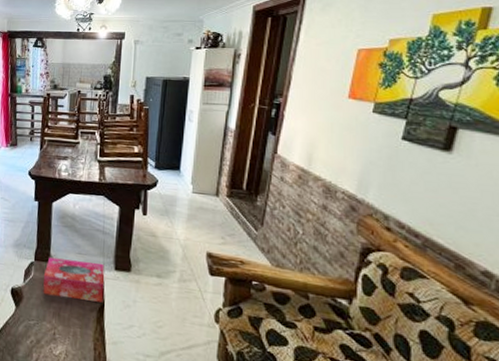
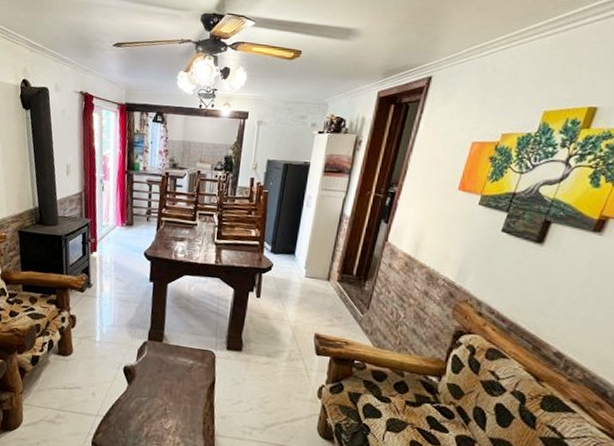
tissue box: present [43,257,105,303] -> none [155,337,217,380]

